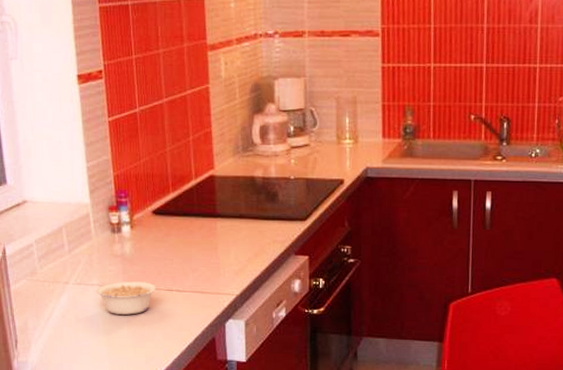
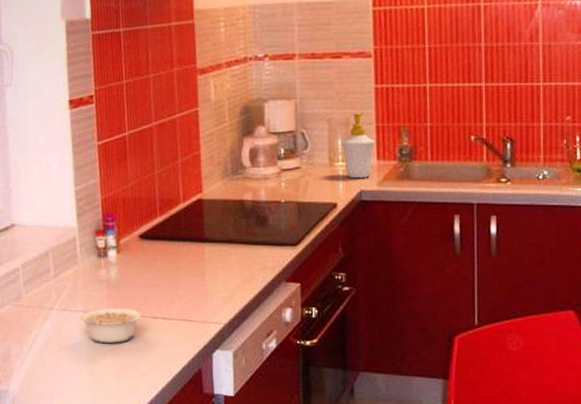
soap bottle: none [349,90,381,156] -> present [341,112,375,179]

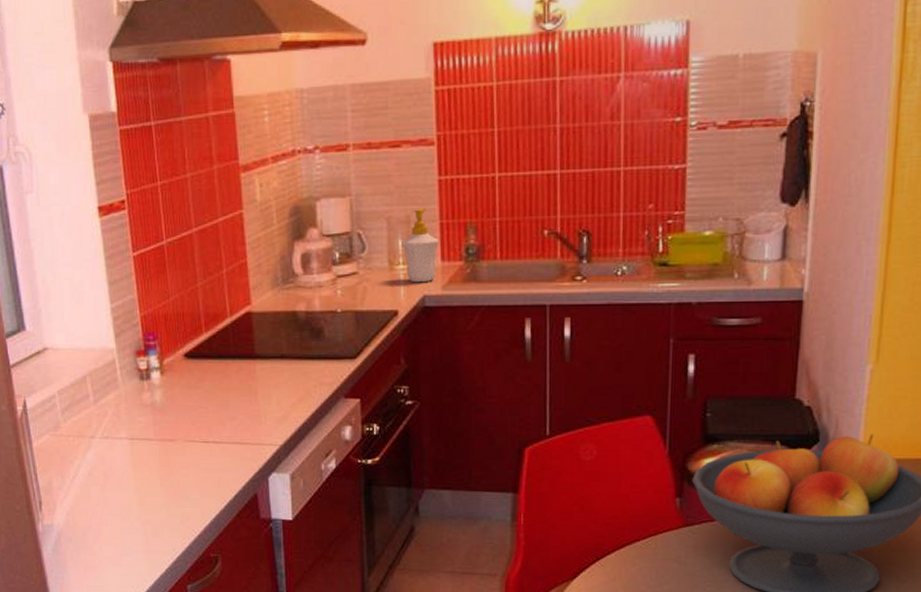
legume: present [80,307,142,343] -> none [125,433,191,471]

